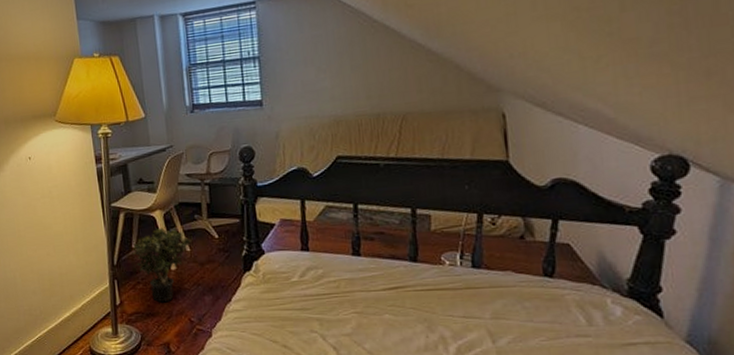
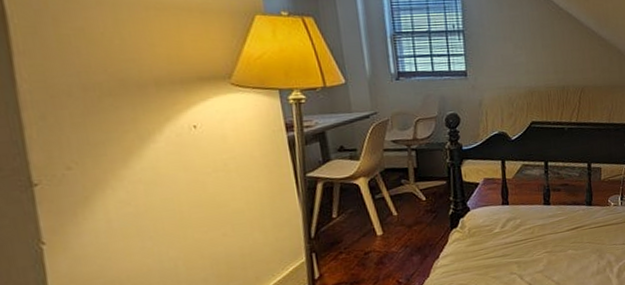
potted plant: present [132,227,192,303] -> none [332,194,399,269]

